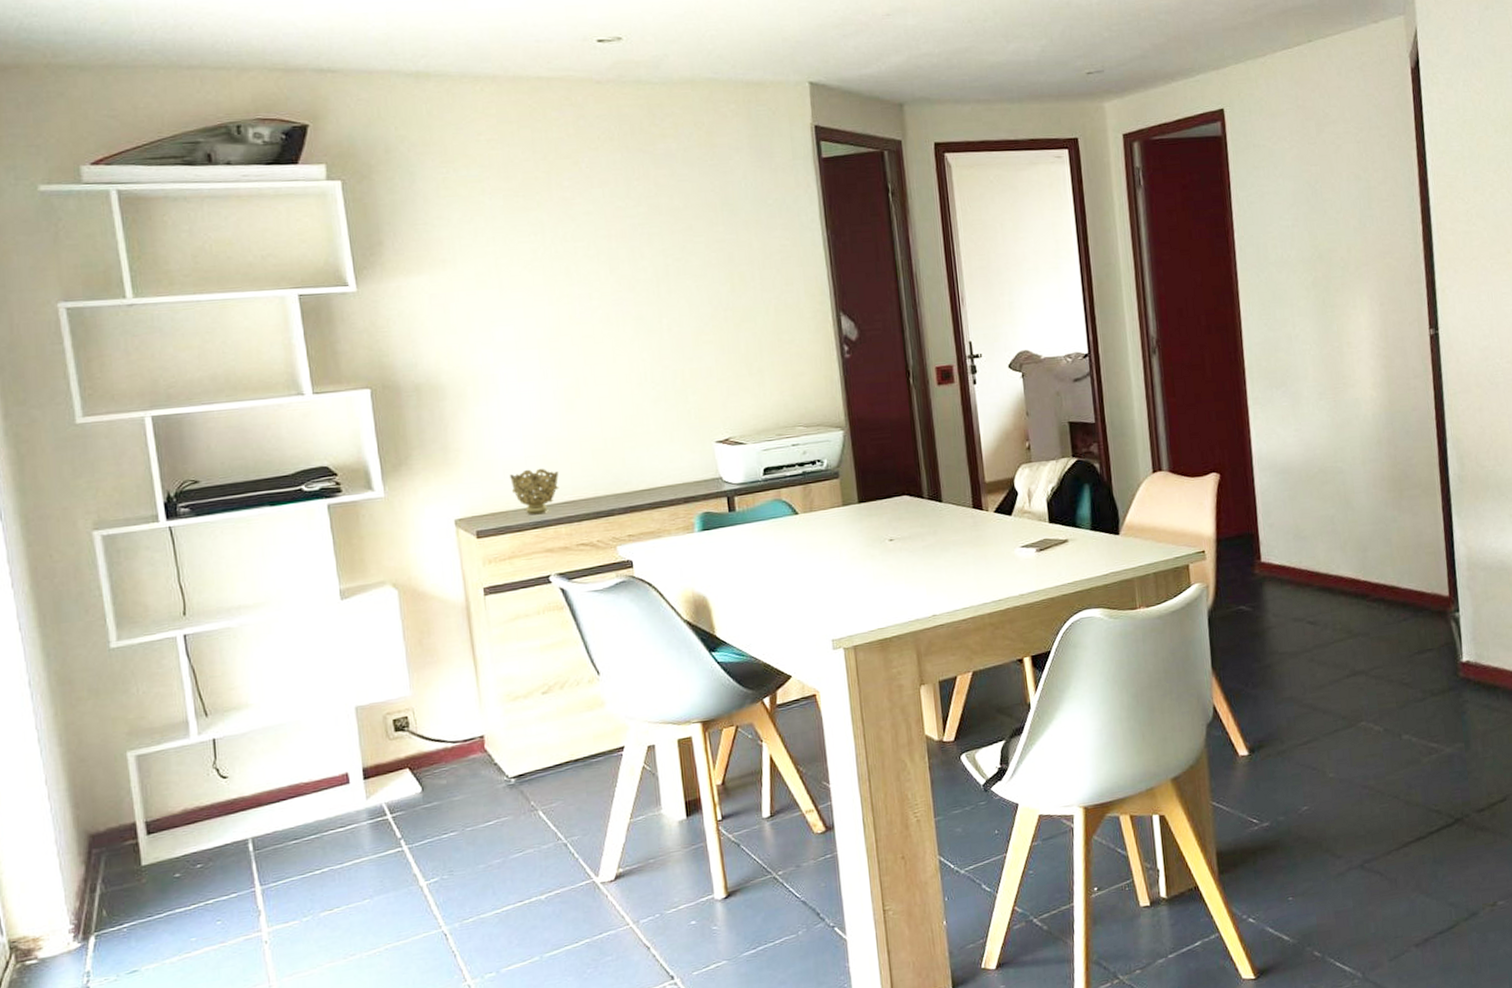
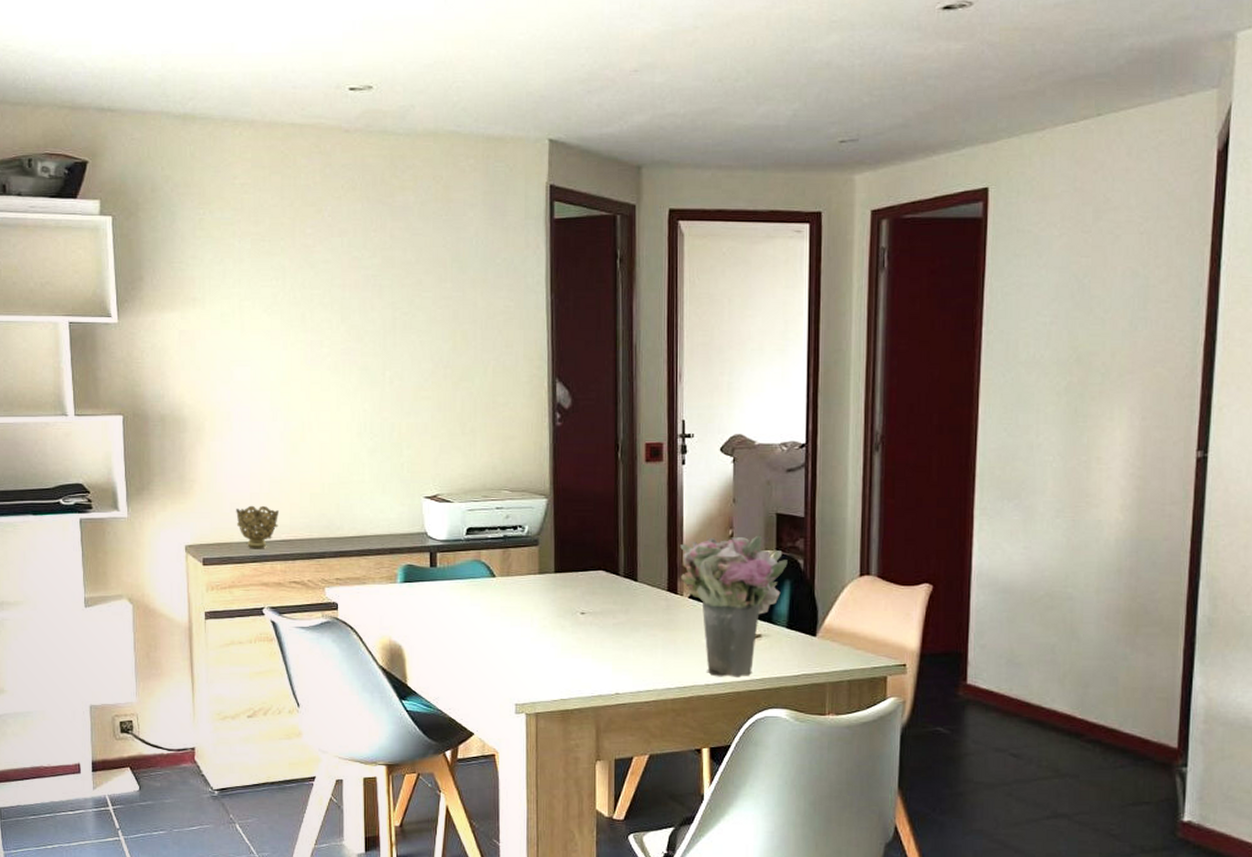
flower bouquet: none [980,444,1085,586] -> present [680,535,788,677]

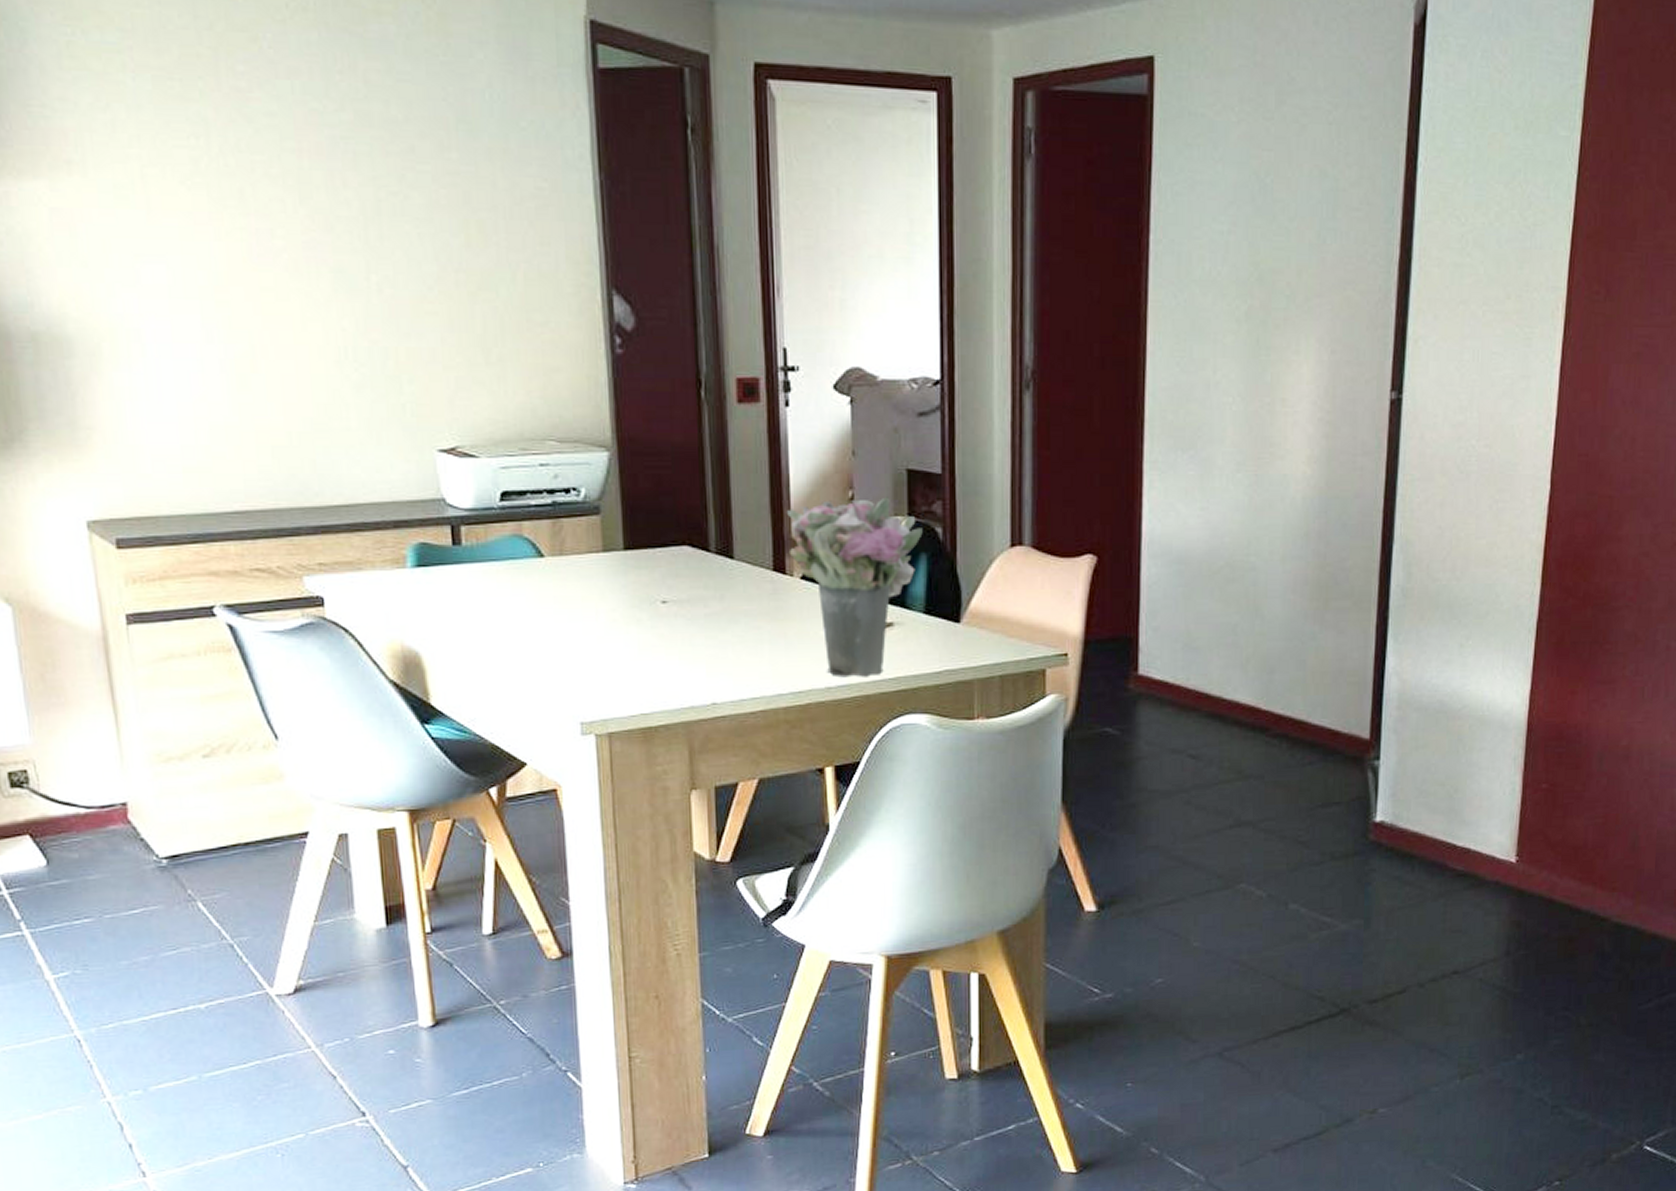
decorative bowl: present [236,505,280,549] -> none [161,463,228,525]

